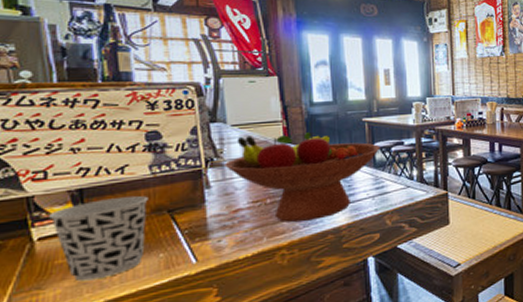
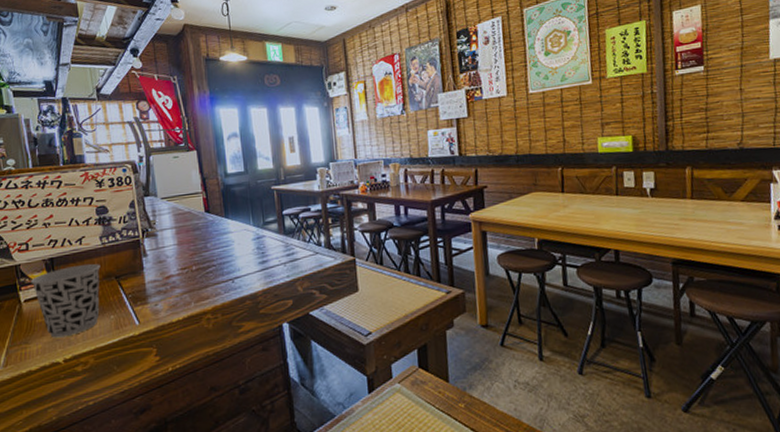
fruit bowl: present [225,131,381,223] -> none [157,201,289,289]

